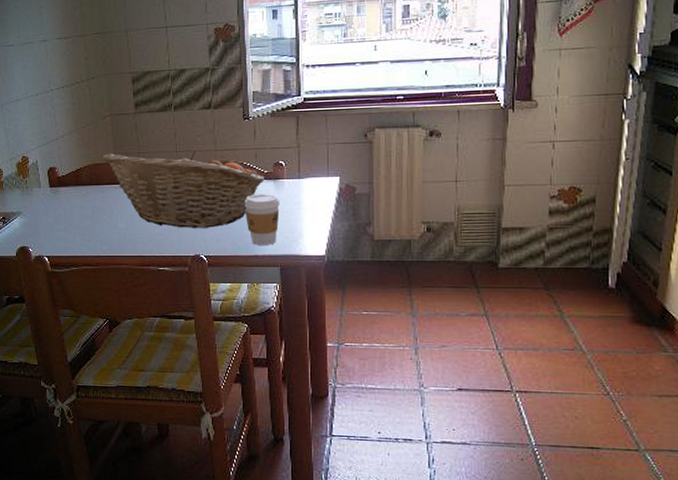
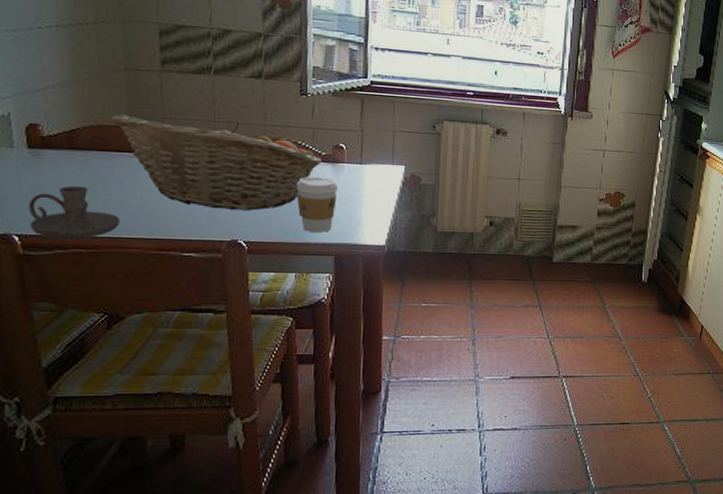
candle holder: none [53,215,113,258] -> present [29,185,120,239]

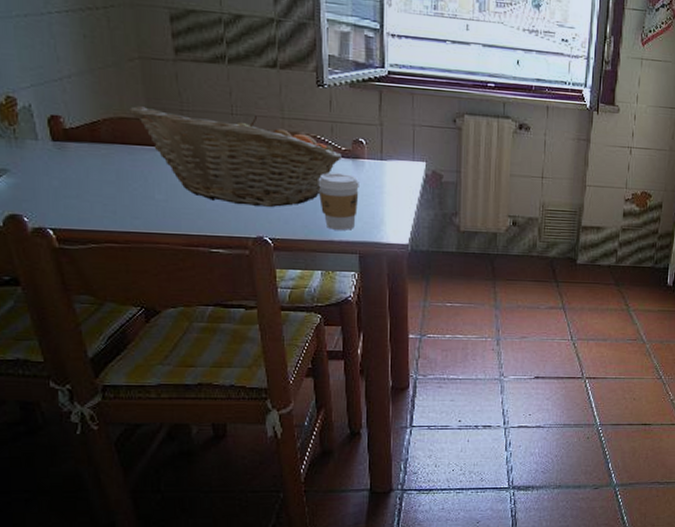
candle holder: present [29,185,120,239] -> none [59,179,148,234]

